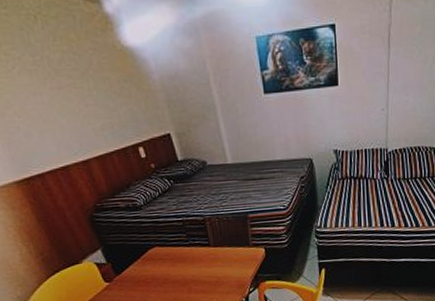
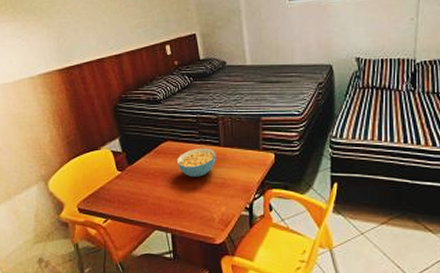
cereal bowl: none [166,249,208,279] -> present [176,147,216,177]

